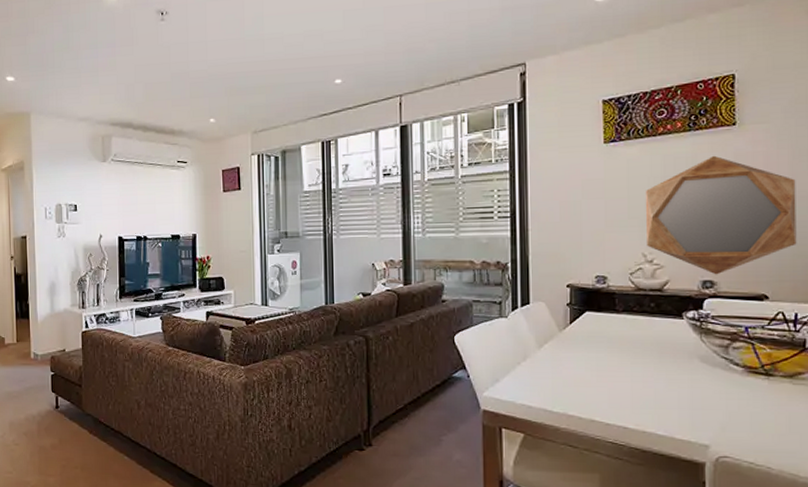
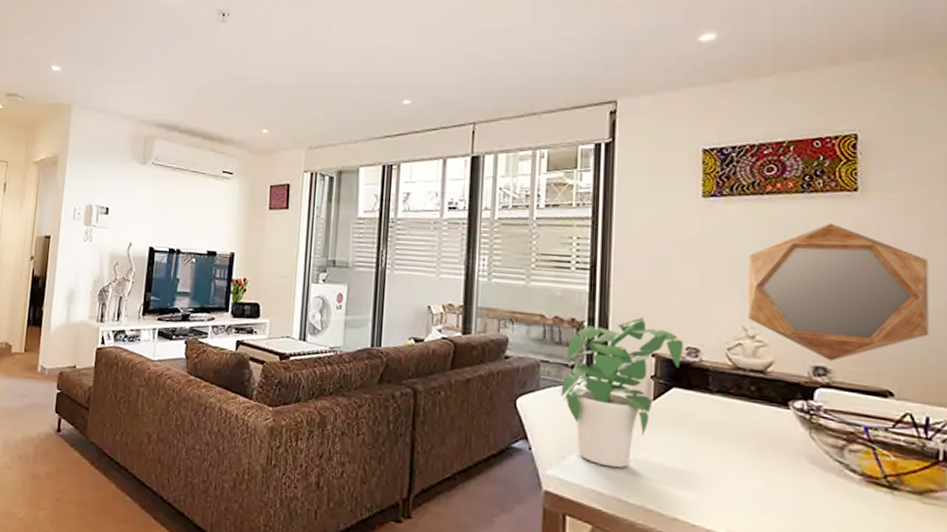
potted plant: none [491,254,593,384] -> present [561,317,683,469]

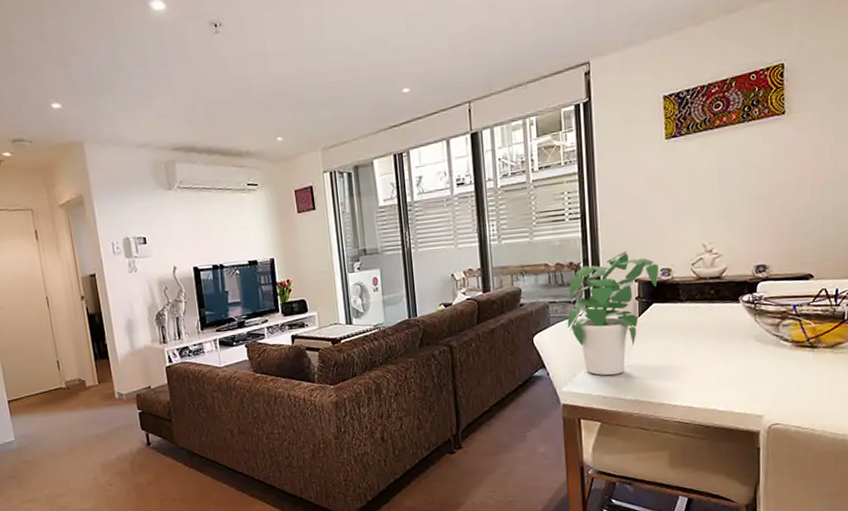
home mirror: present [747,222,929,362] -> none [704,144,838,260]

